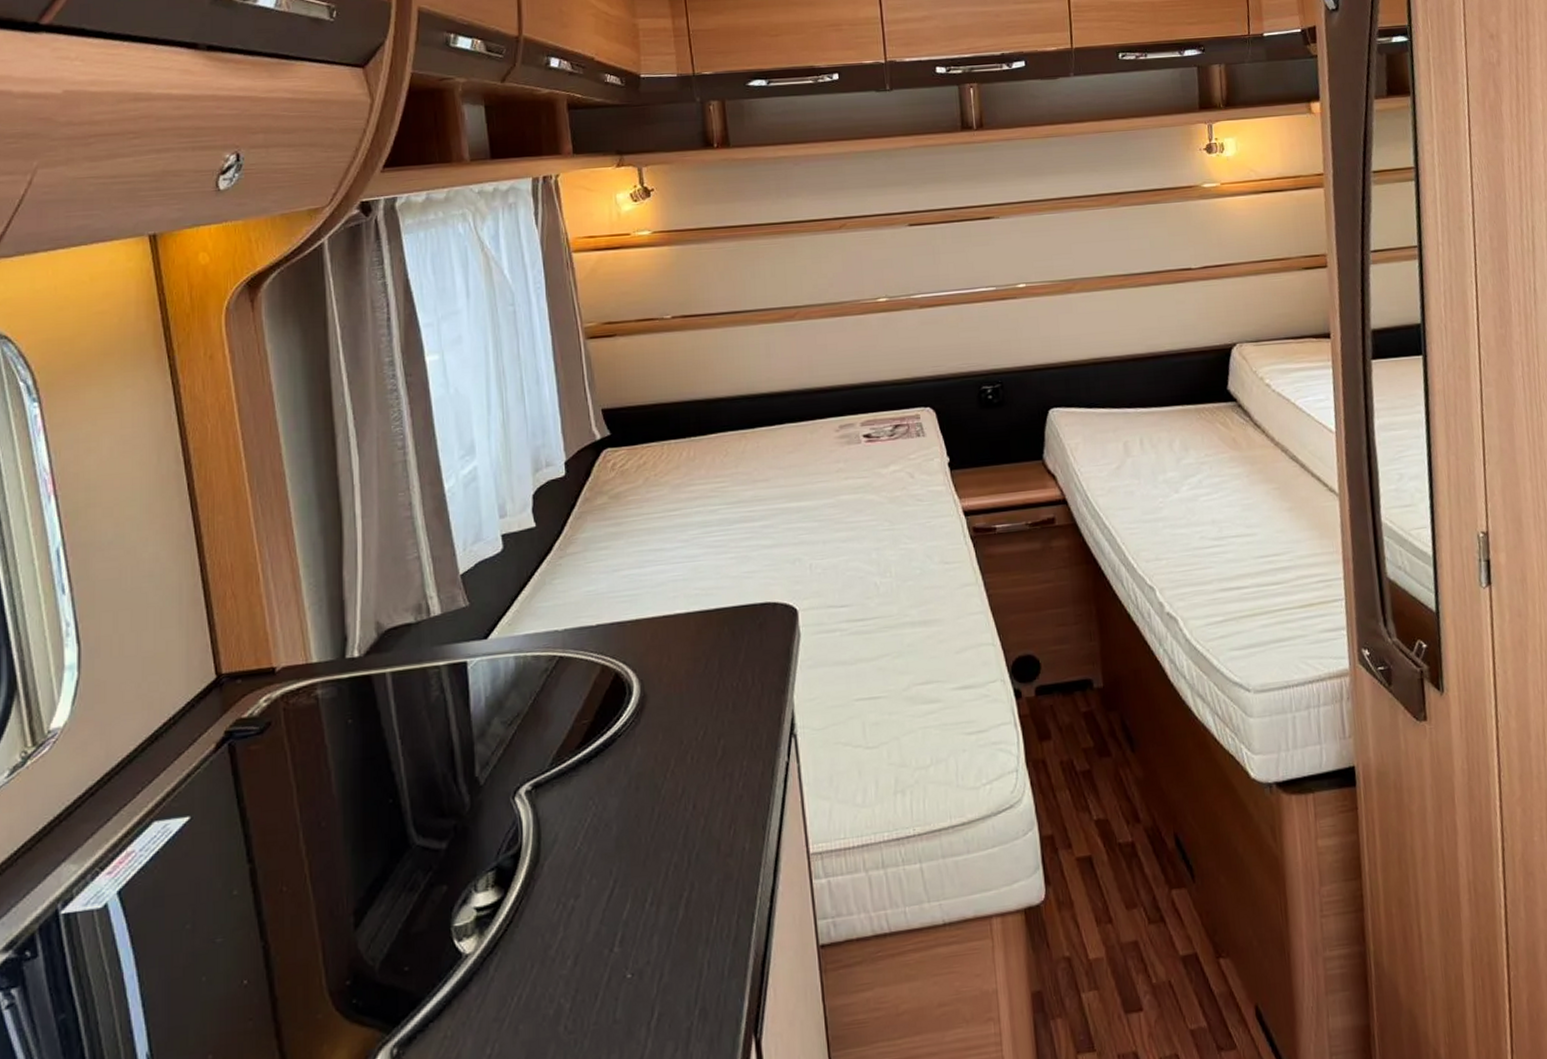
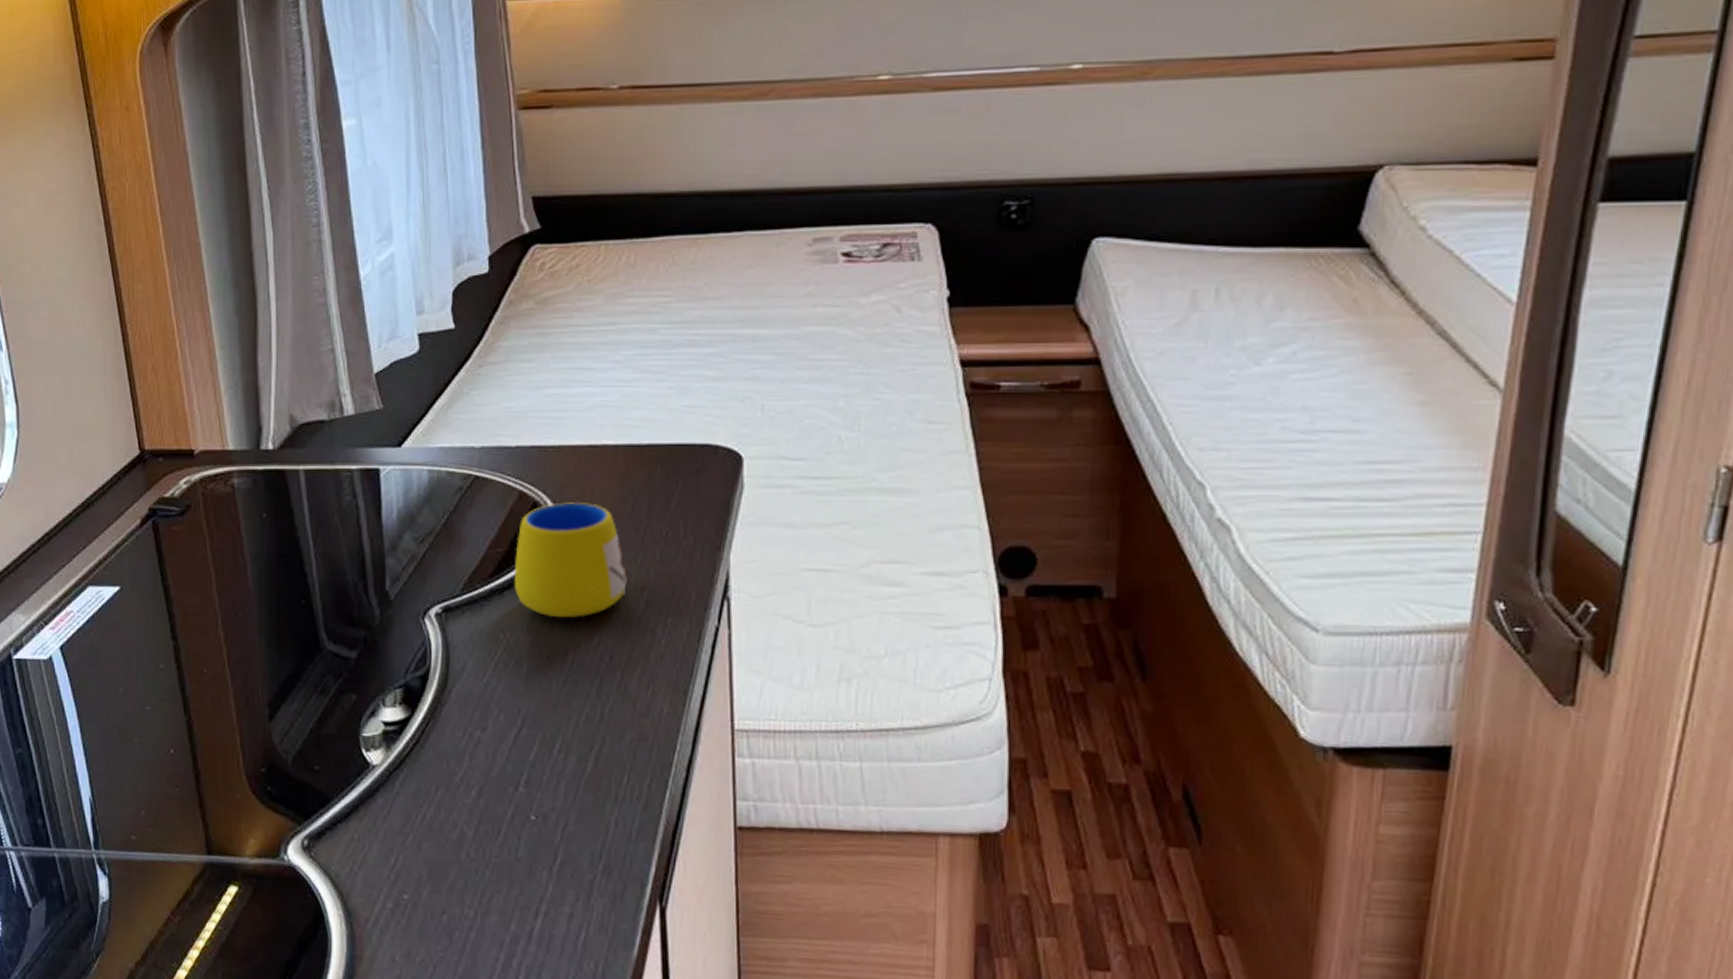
mug: none [600,667,705,778] -> present [514,501,627,618]

